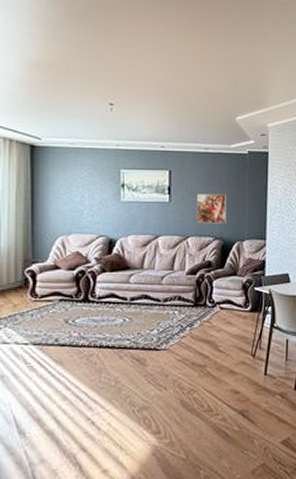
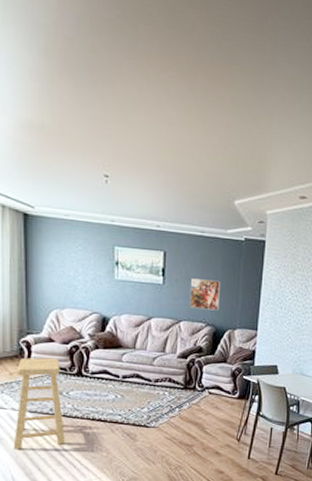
stool: none [16,285,71,387] -> present [13,357,65,449]

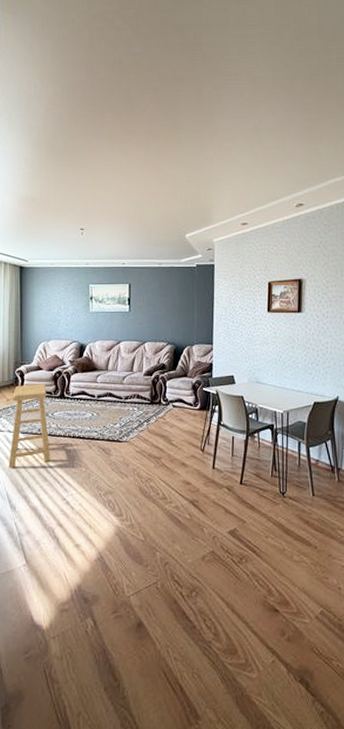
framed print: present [189,278,221,311] -> none [152,303,178,330]

